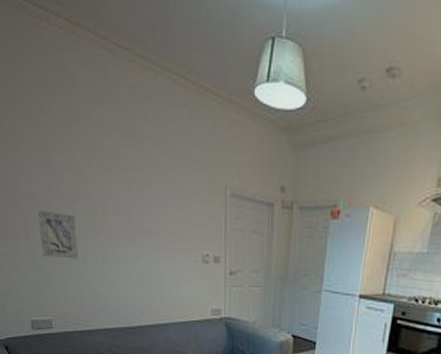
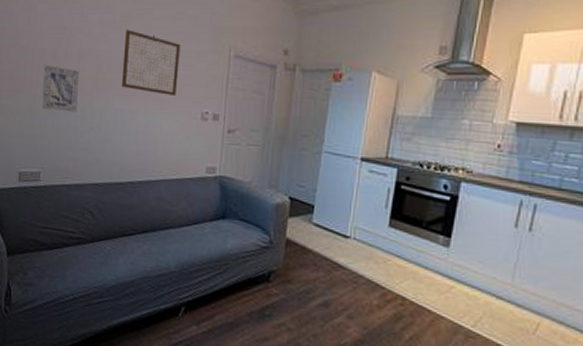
wall art: none [116,169,176,238] -> present [121,29,181,95]

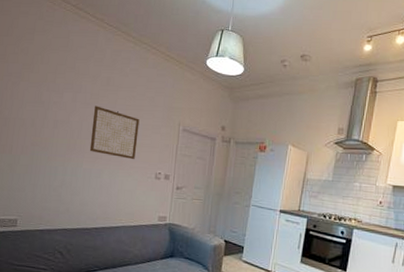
wall art: present [42,64,80,112] -> none [20,131,54,171]

